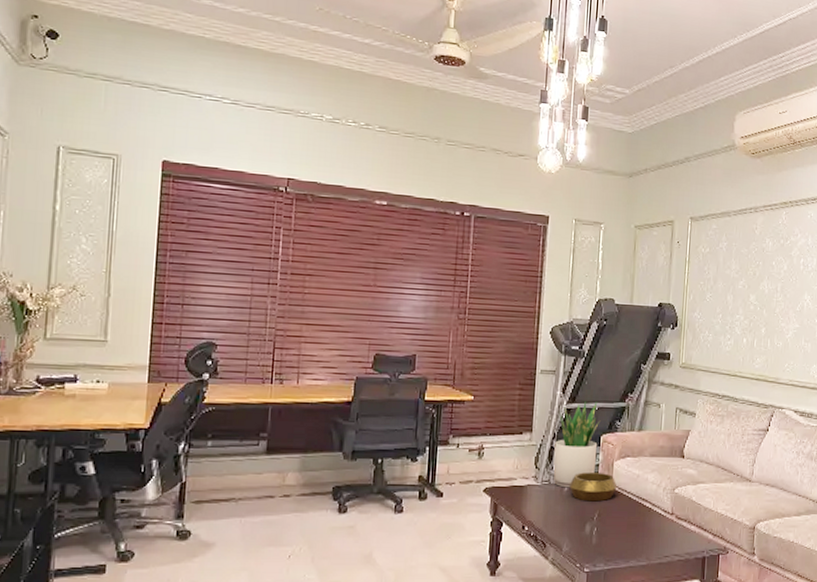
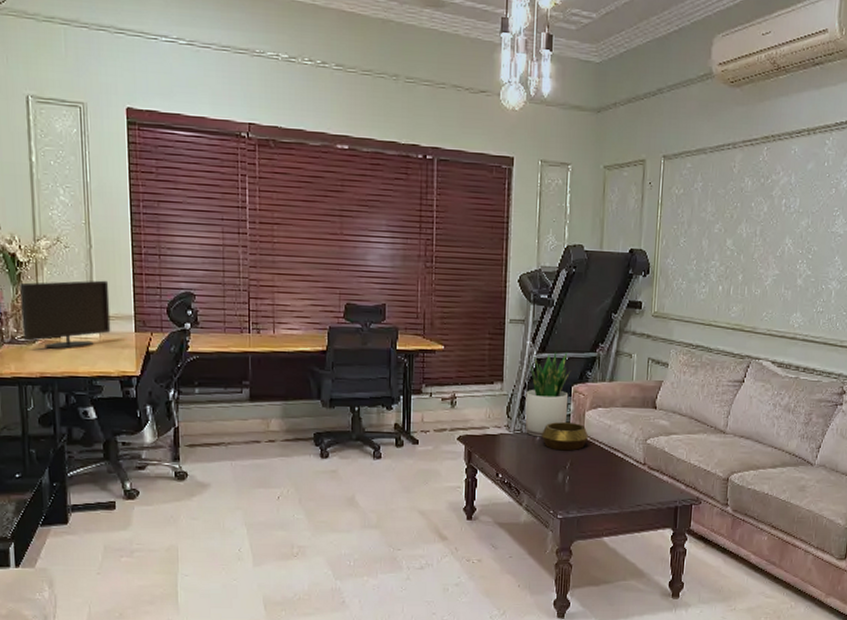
monitor: none [22,329,125,401] -> present [20,280,111,349]

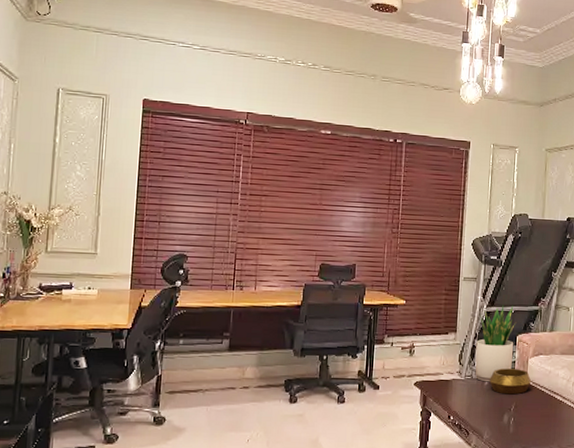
monitor: present [20,280,111,349] -> none [27,243,112,305]

